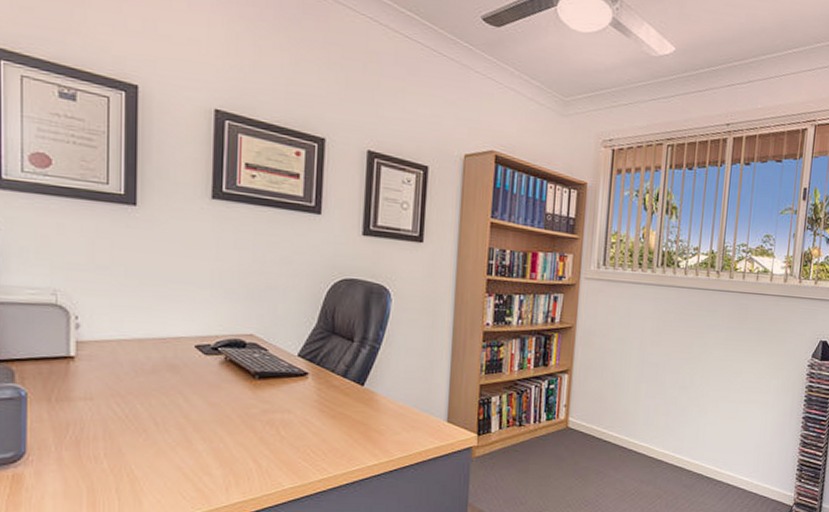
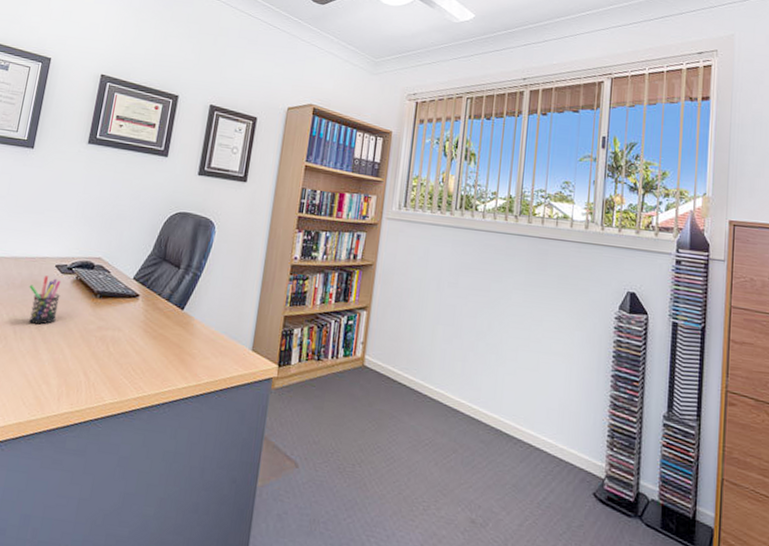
pen holder: none [164,358,208,413] -> present [29,275,61,325]

